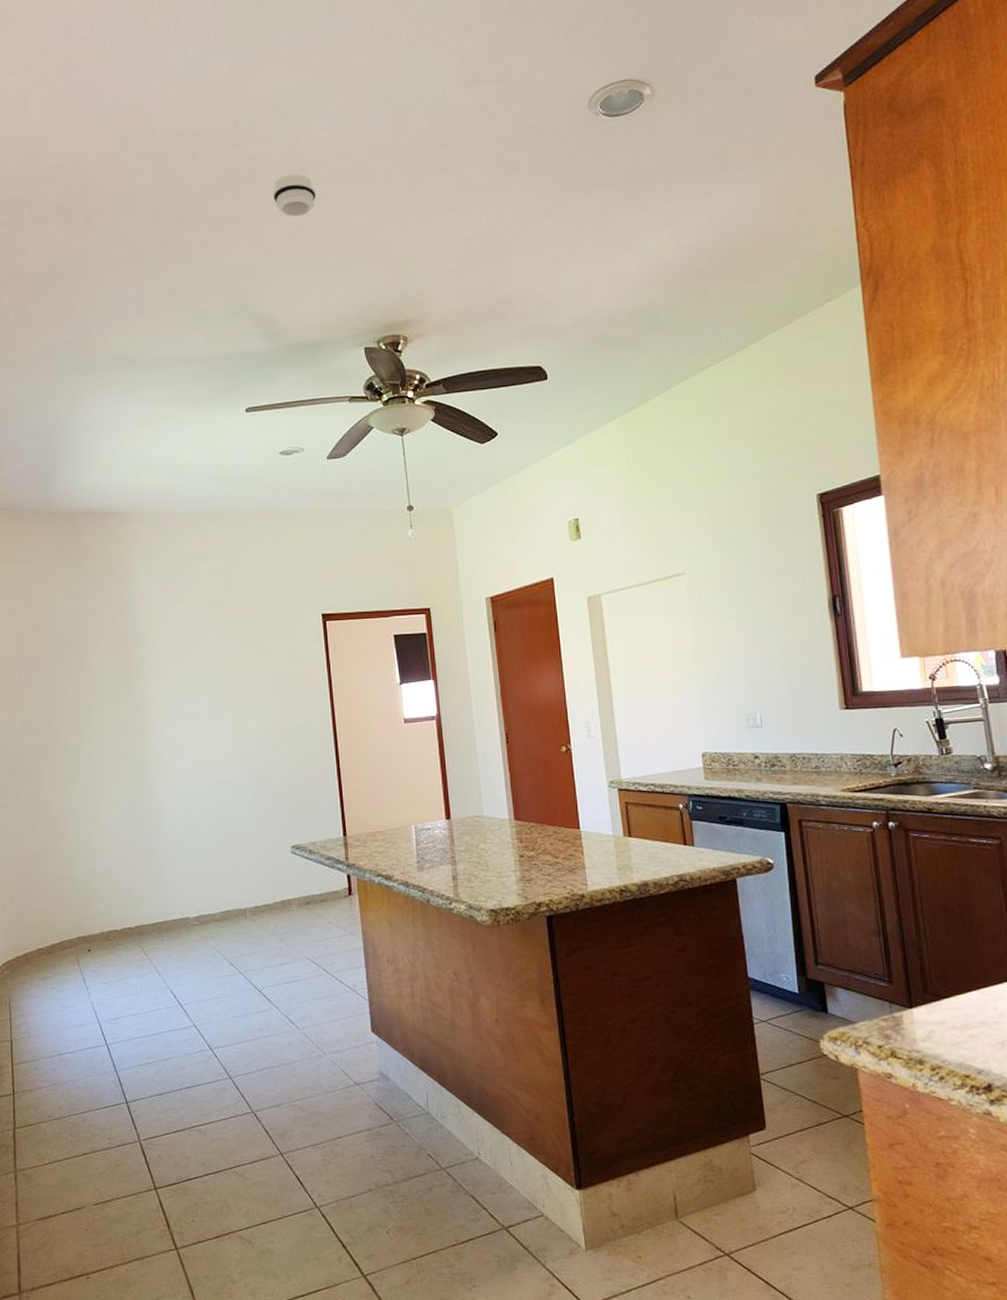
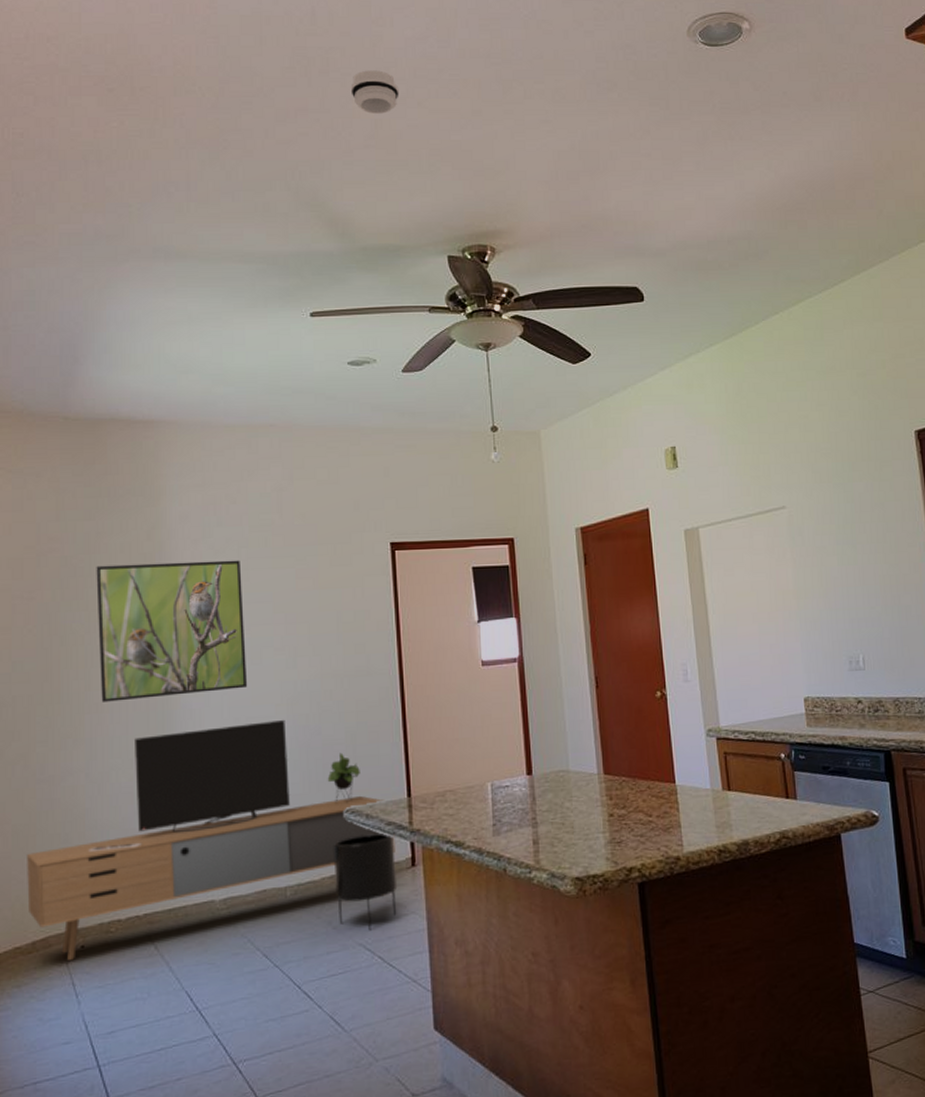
media console: none [43,768,335,960] -> present [27,719,395,960]
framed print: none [81,631,207,753] -> present [96,560,247,702]
planter: none [283,867,338,948] -> present [333,833,398,931]

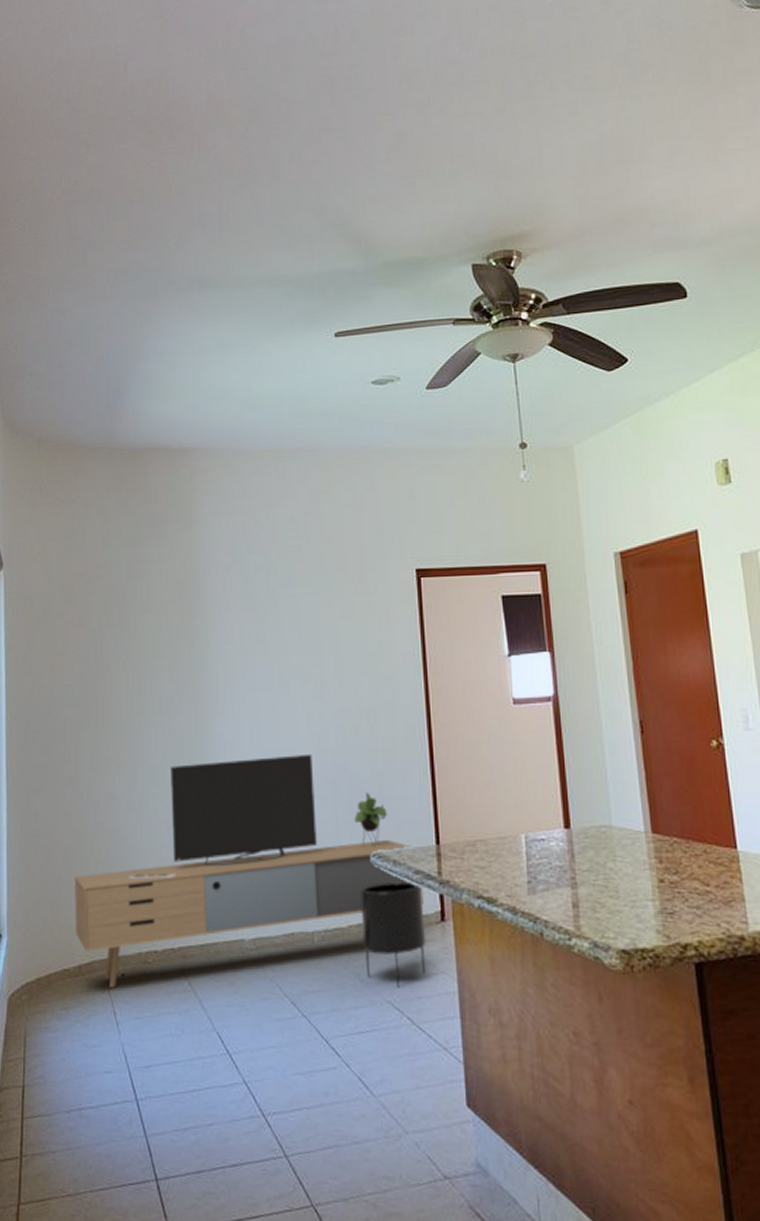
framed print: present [96,560,247,702] -> none [137,587,275,729]
smoke detector: present [350,70,399,114] -> none [372,81,421,126]

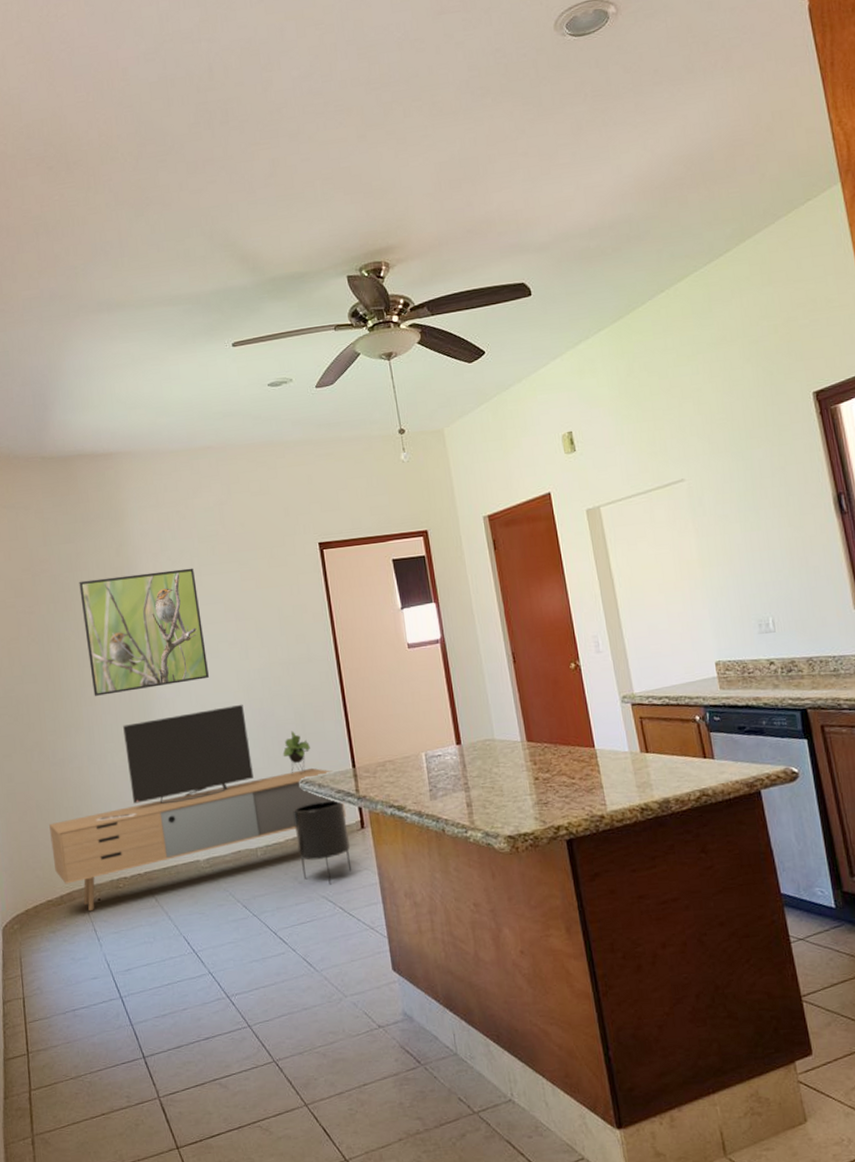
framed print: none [137,587,275,729] -> present [79,568,209,696]

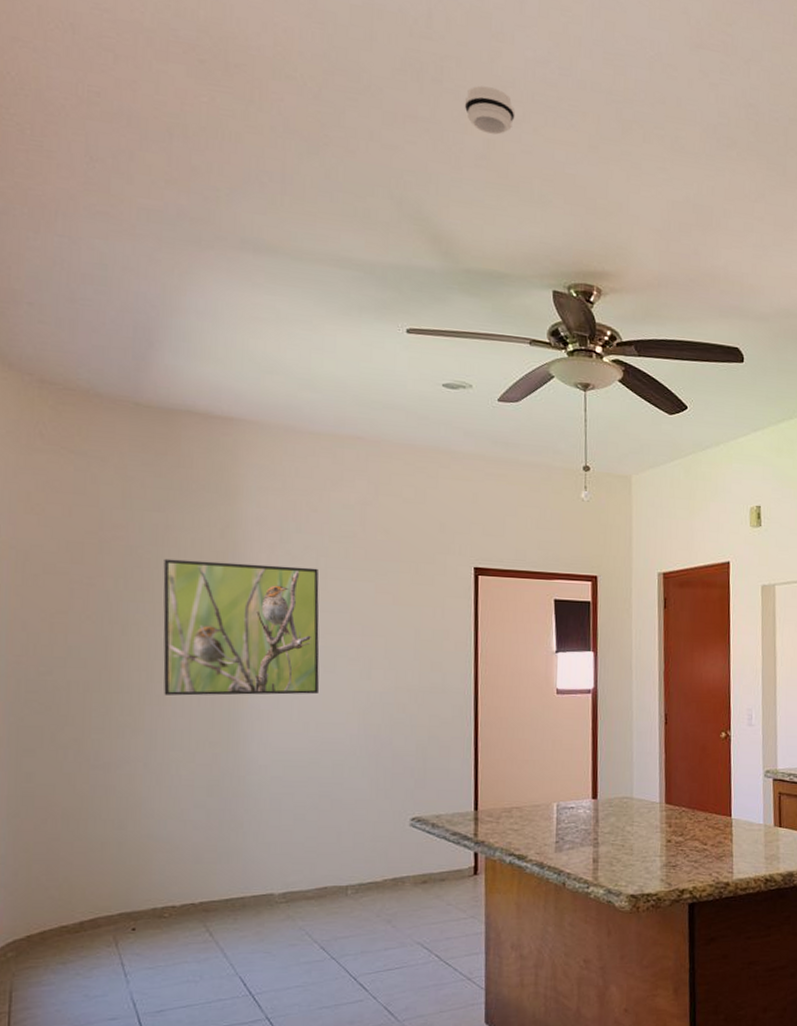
media console: present [49,704,346,911] -> none [76,727,459,941]
smoke detector: none [248,112,292,154] -> present [464,85,516,135]
planter: present [292,800,352,885] -> none [396,842,459,931]

